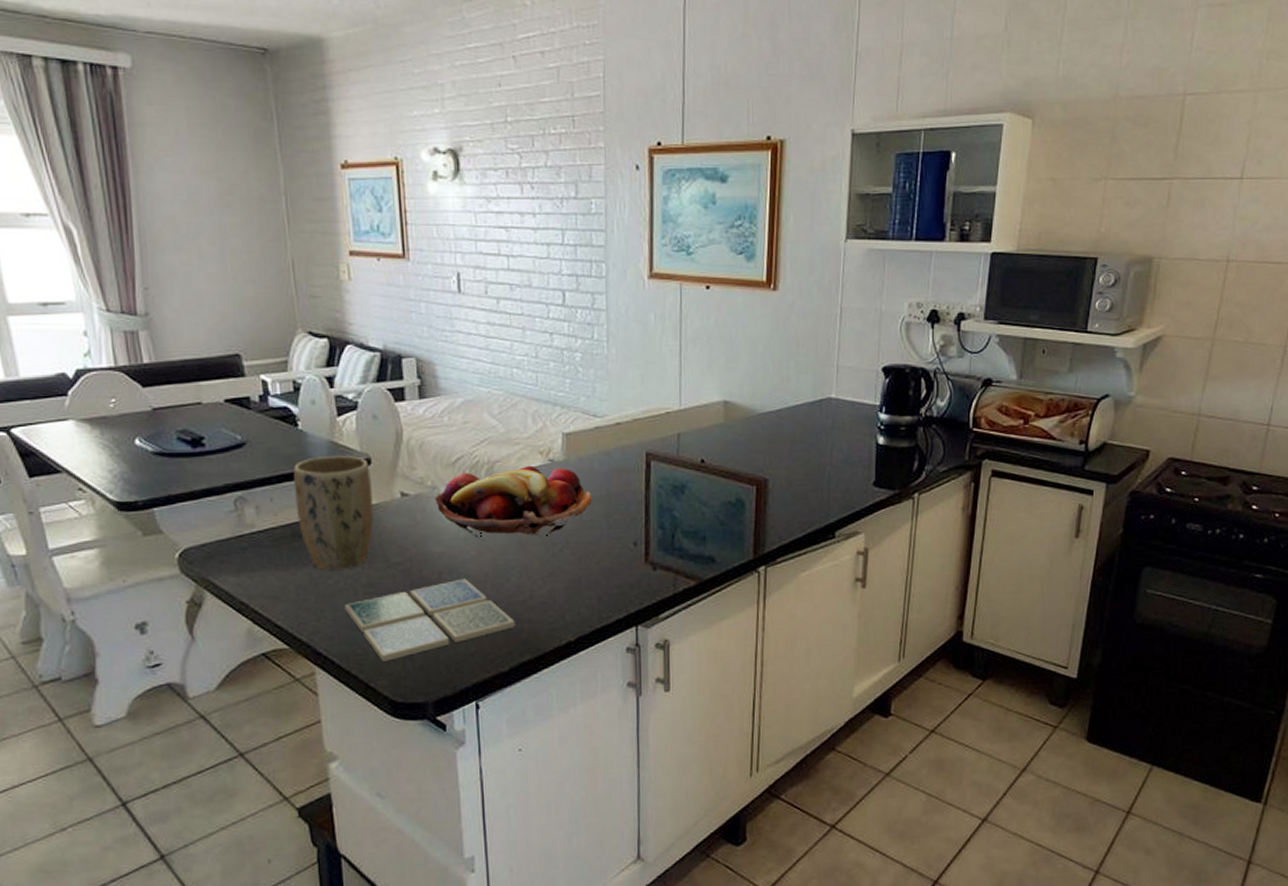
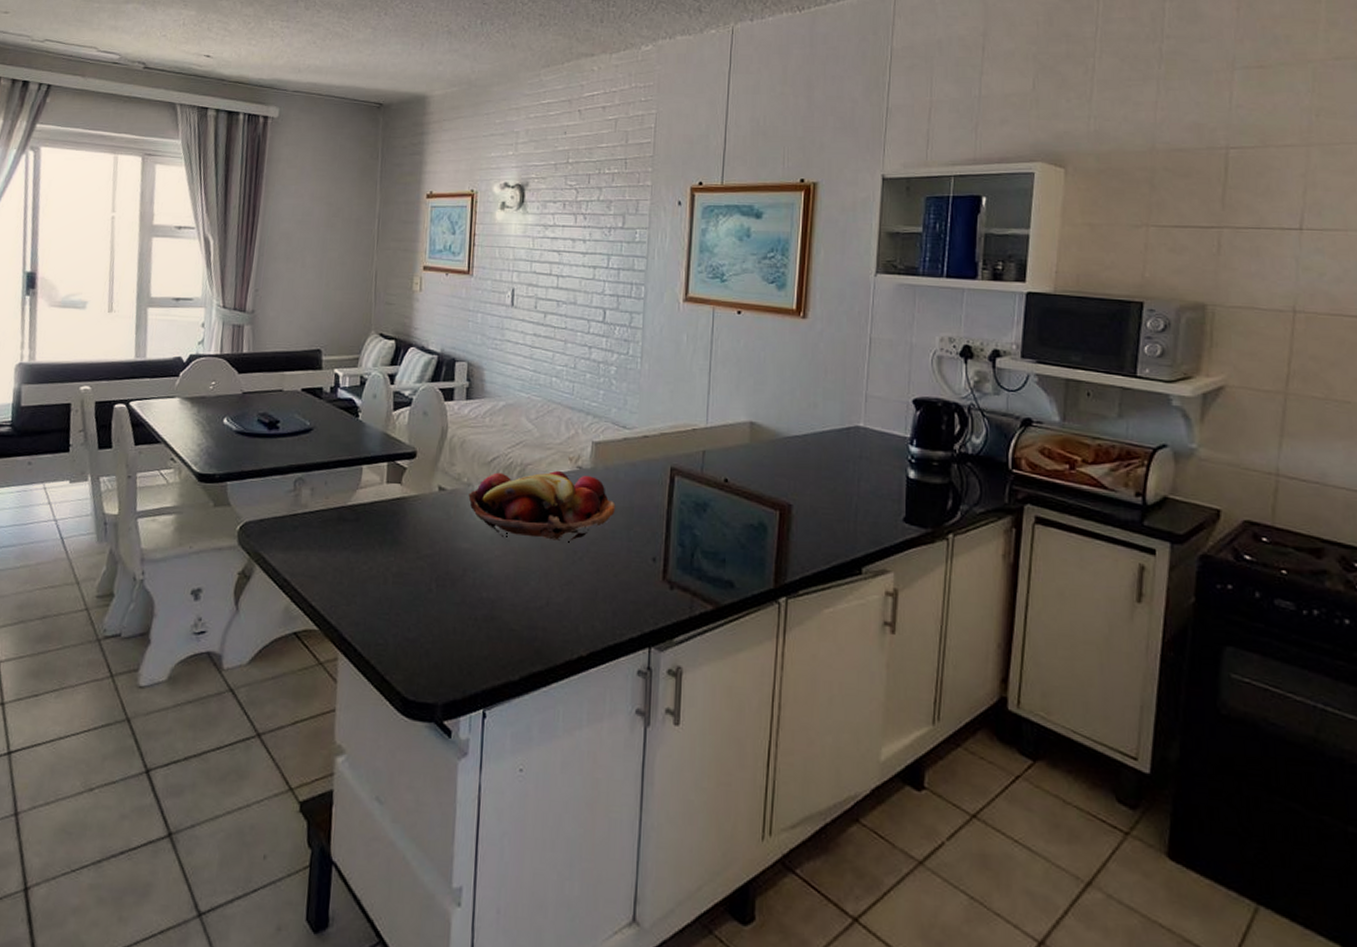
plant pot: present [294,455,374,570] -> none [345,446,415,557]
drink coaster: present [345,578,515,661] -> none [374,577,530,655]

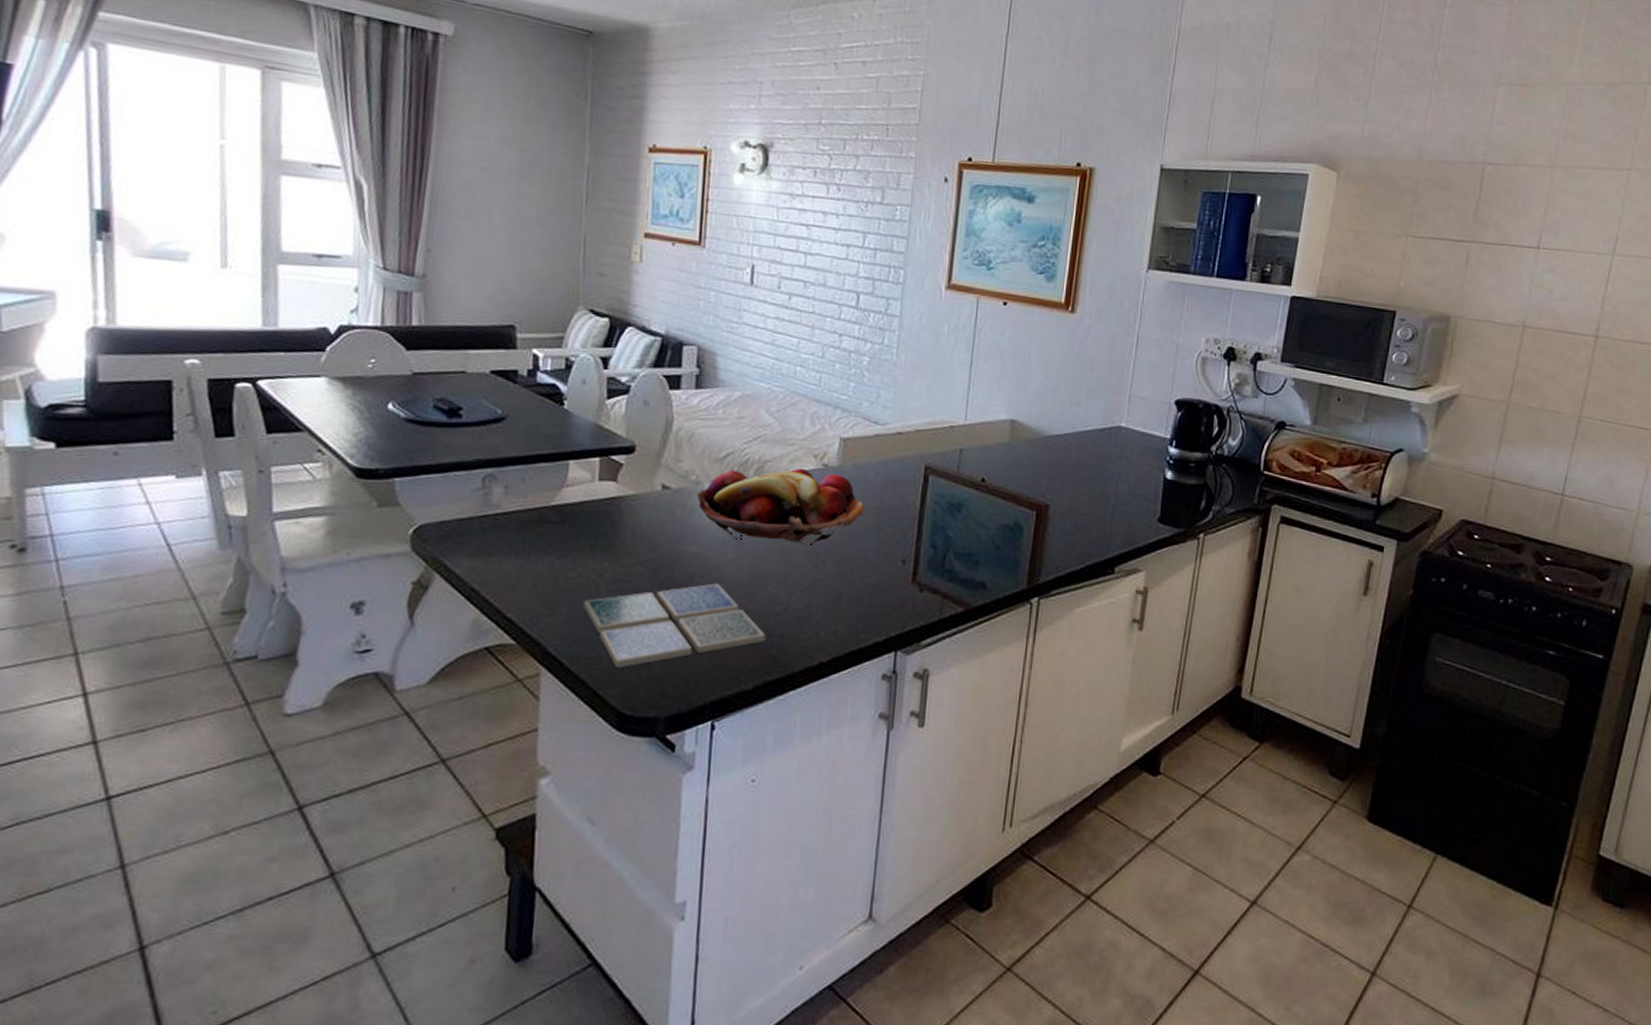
drink coaster: none [374,577,530,655] -> present [583,583,766,668]

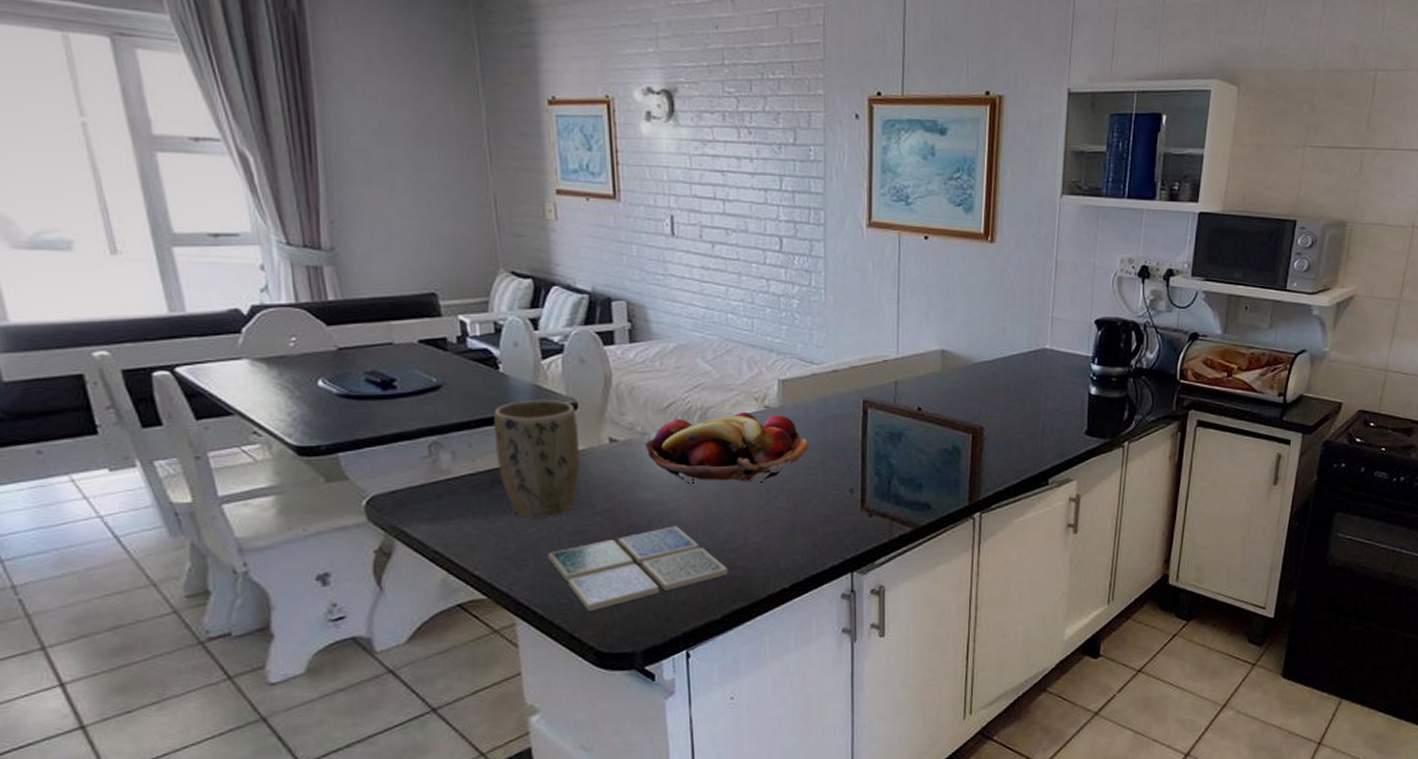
plant pot: none [547,439,633,562] -> present [494,399,580,518]

